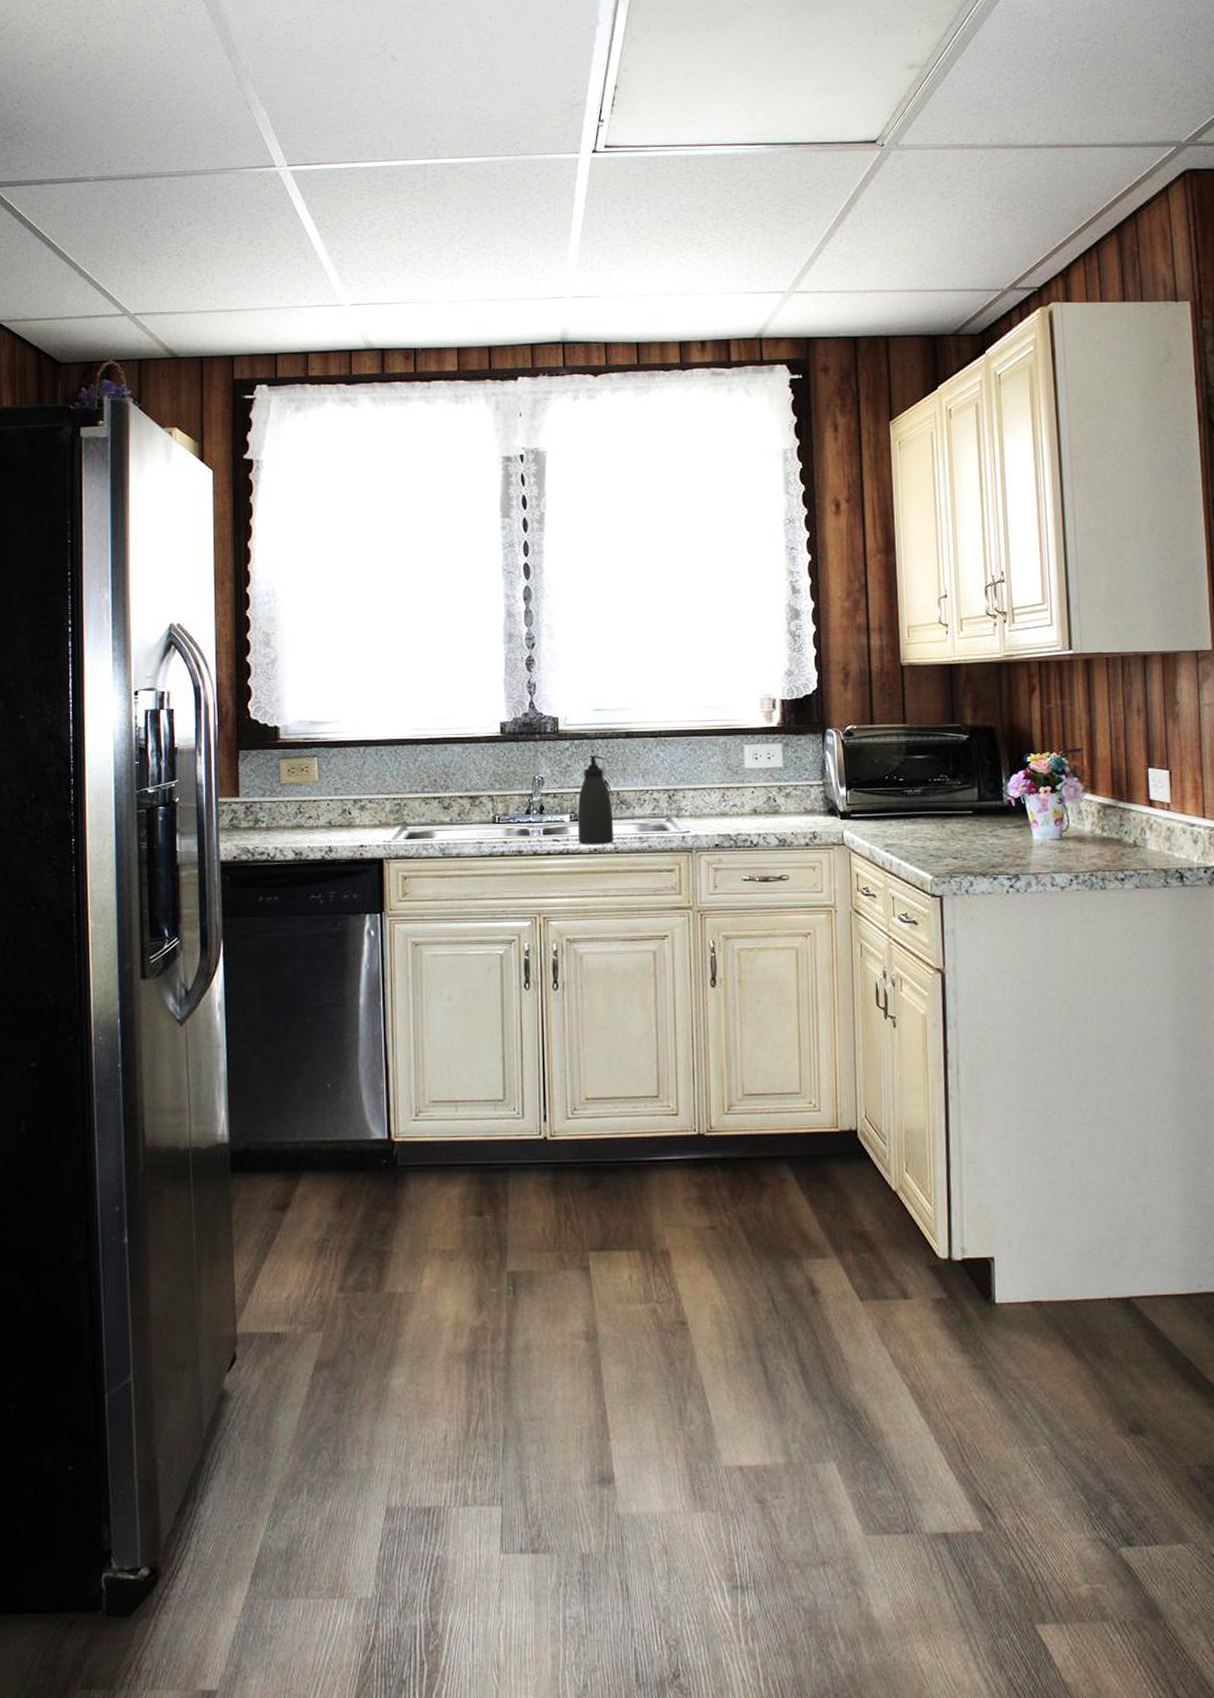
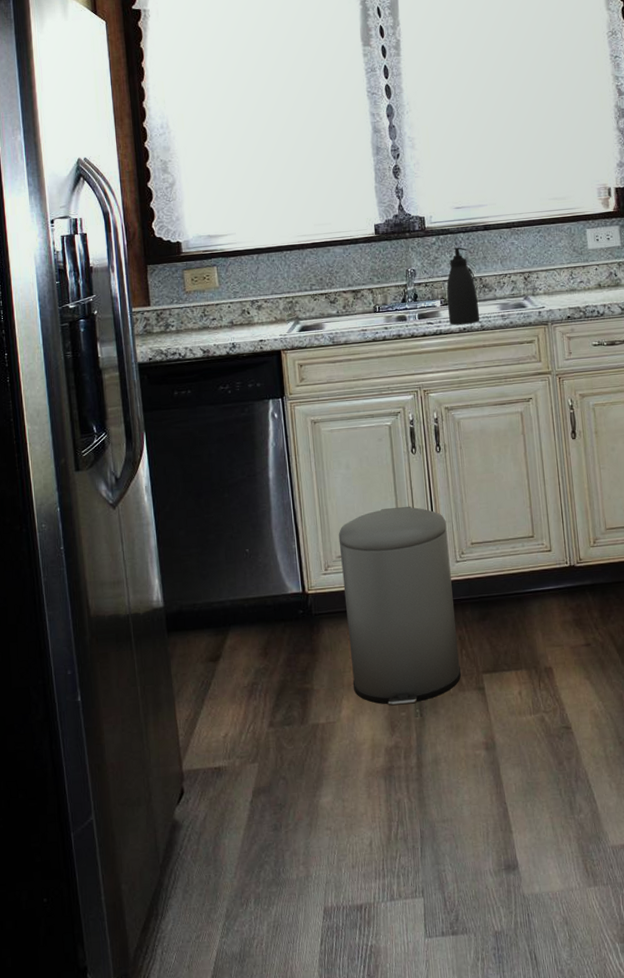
pedal bin: none [433,1049,563,1281] -> present [338,506,461,707]

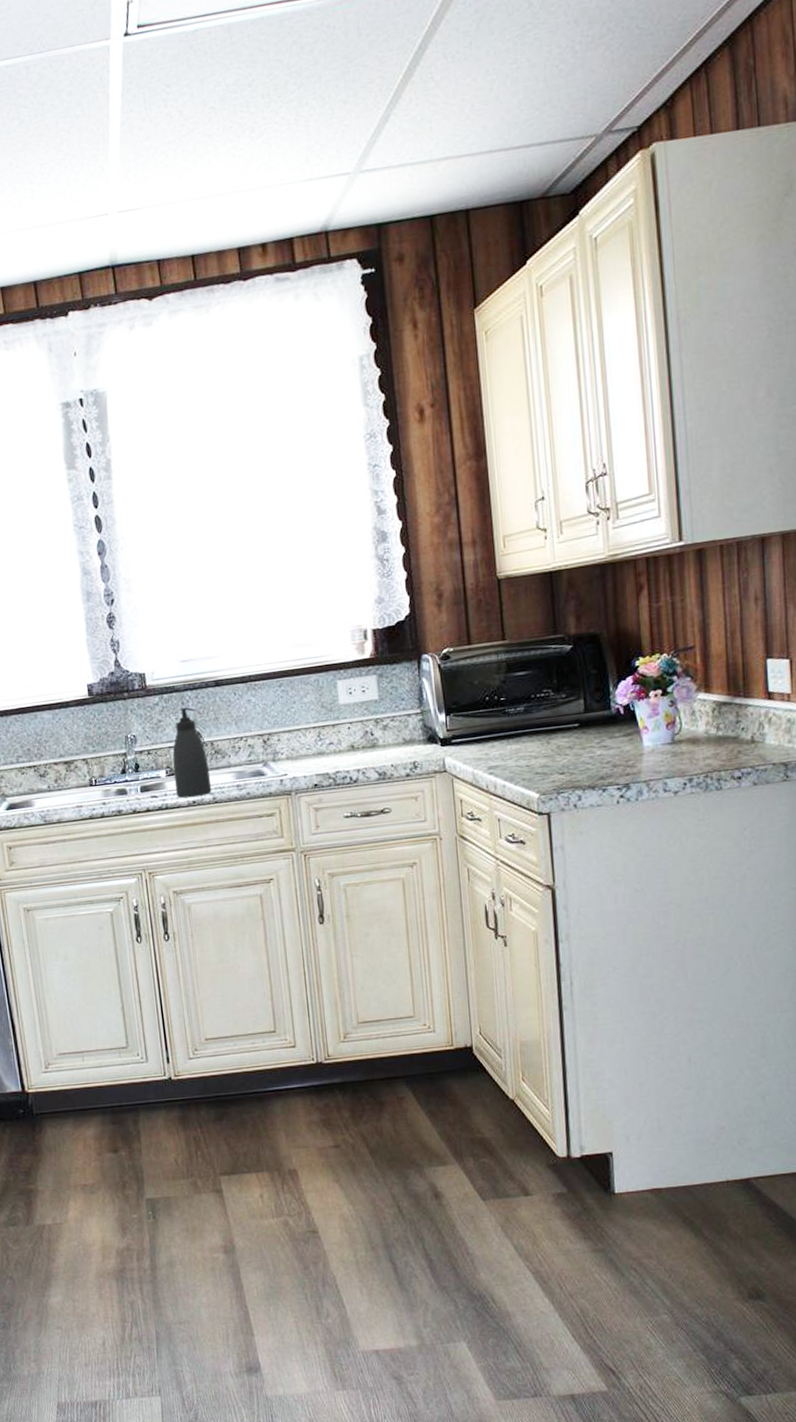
pedal bin: present [338,506,461,707] -> none [58,999,196,1209]

